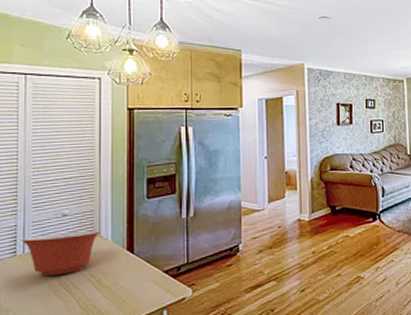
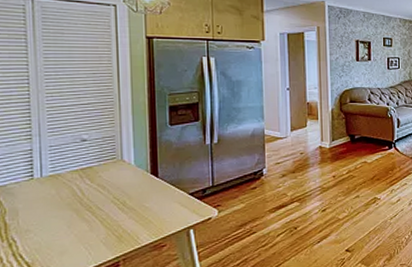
mixing bowl: present [21,230,100,276] -> none [38,154,122,199]

